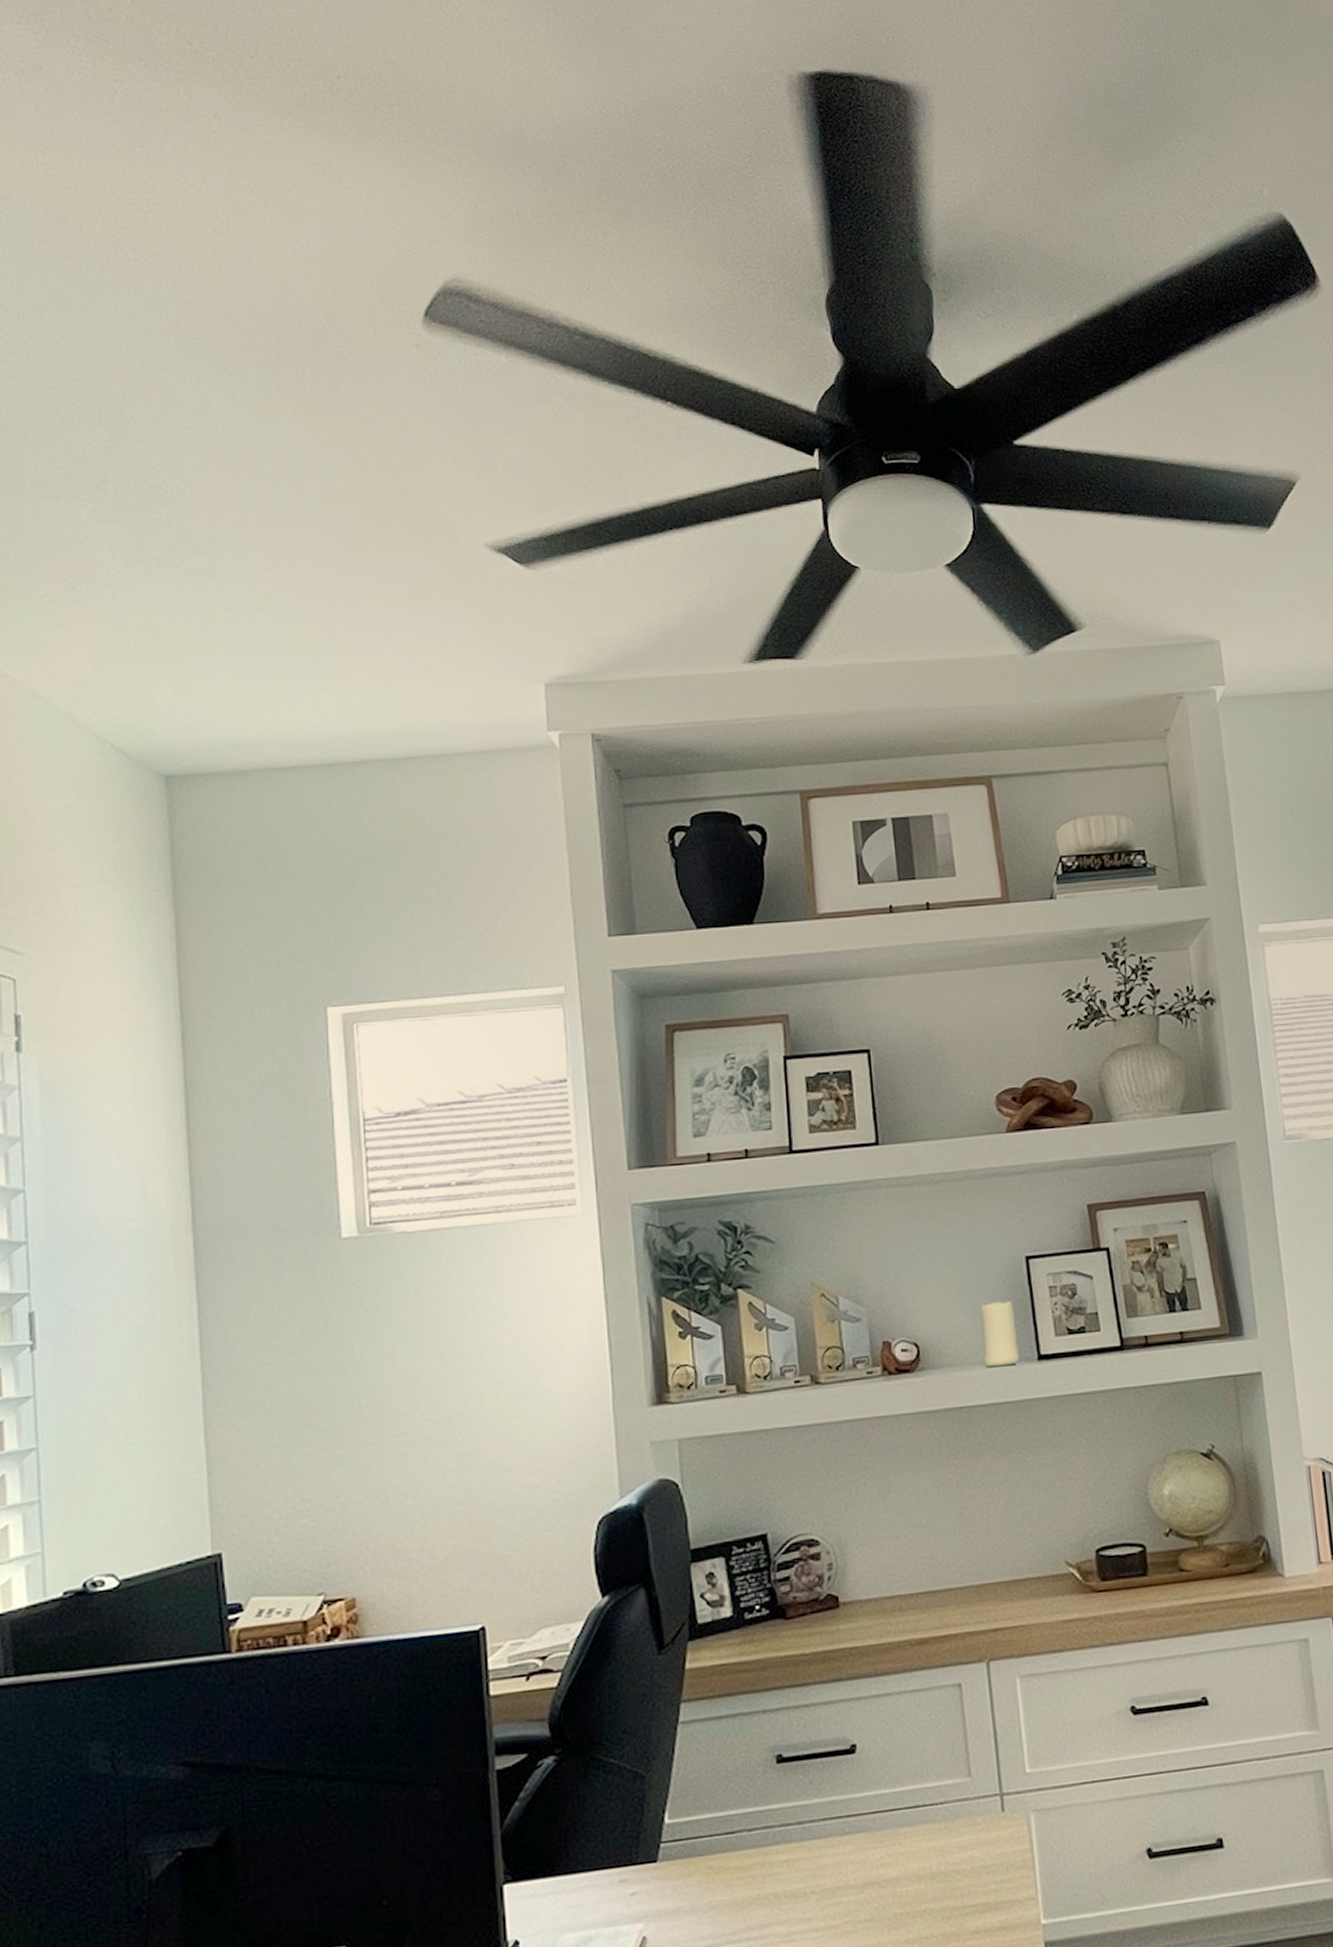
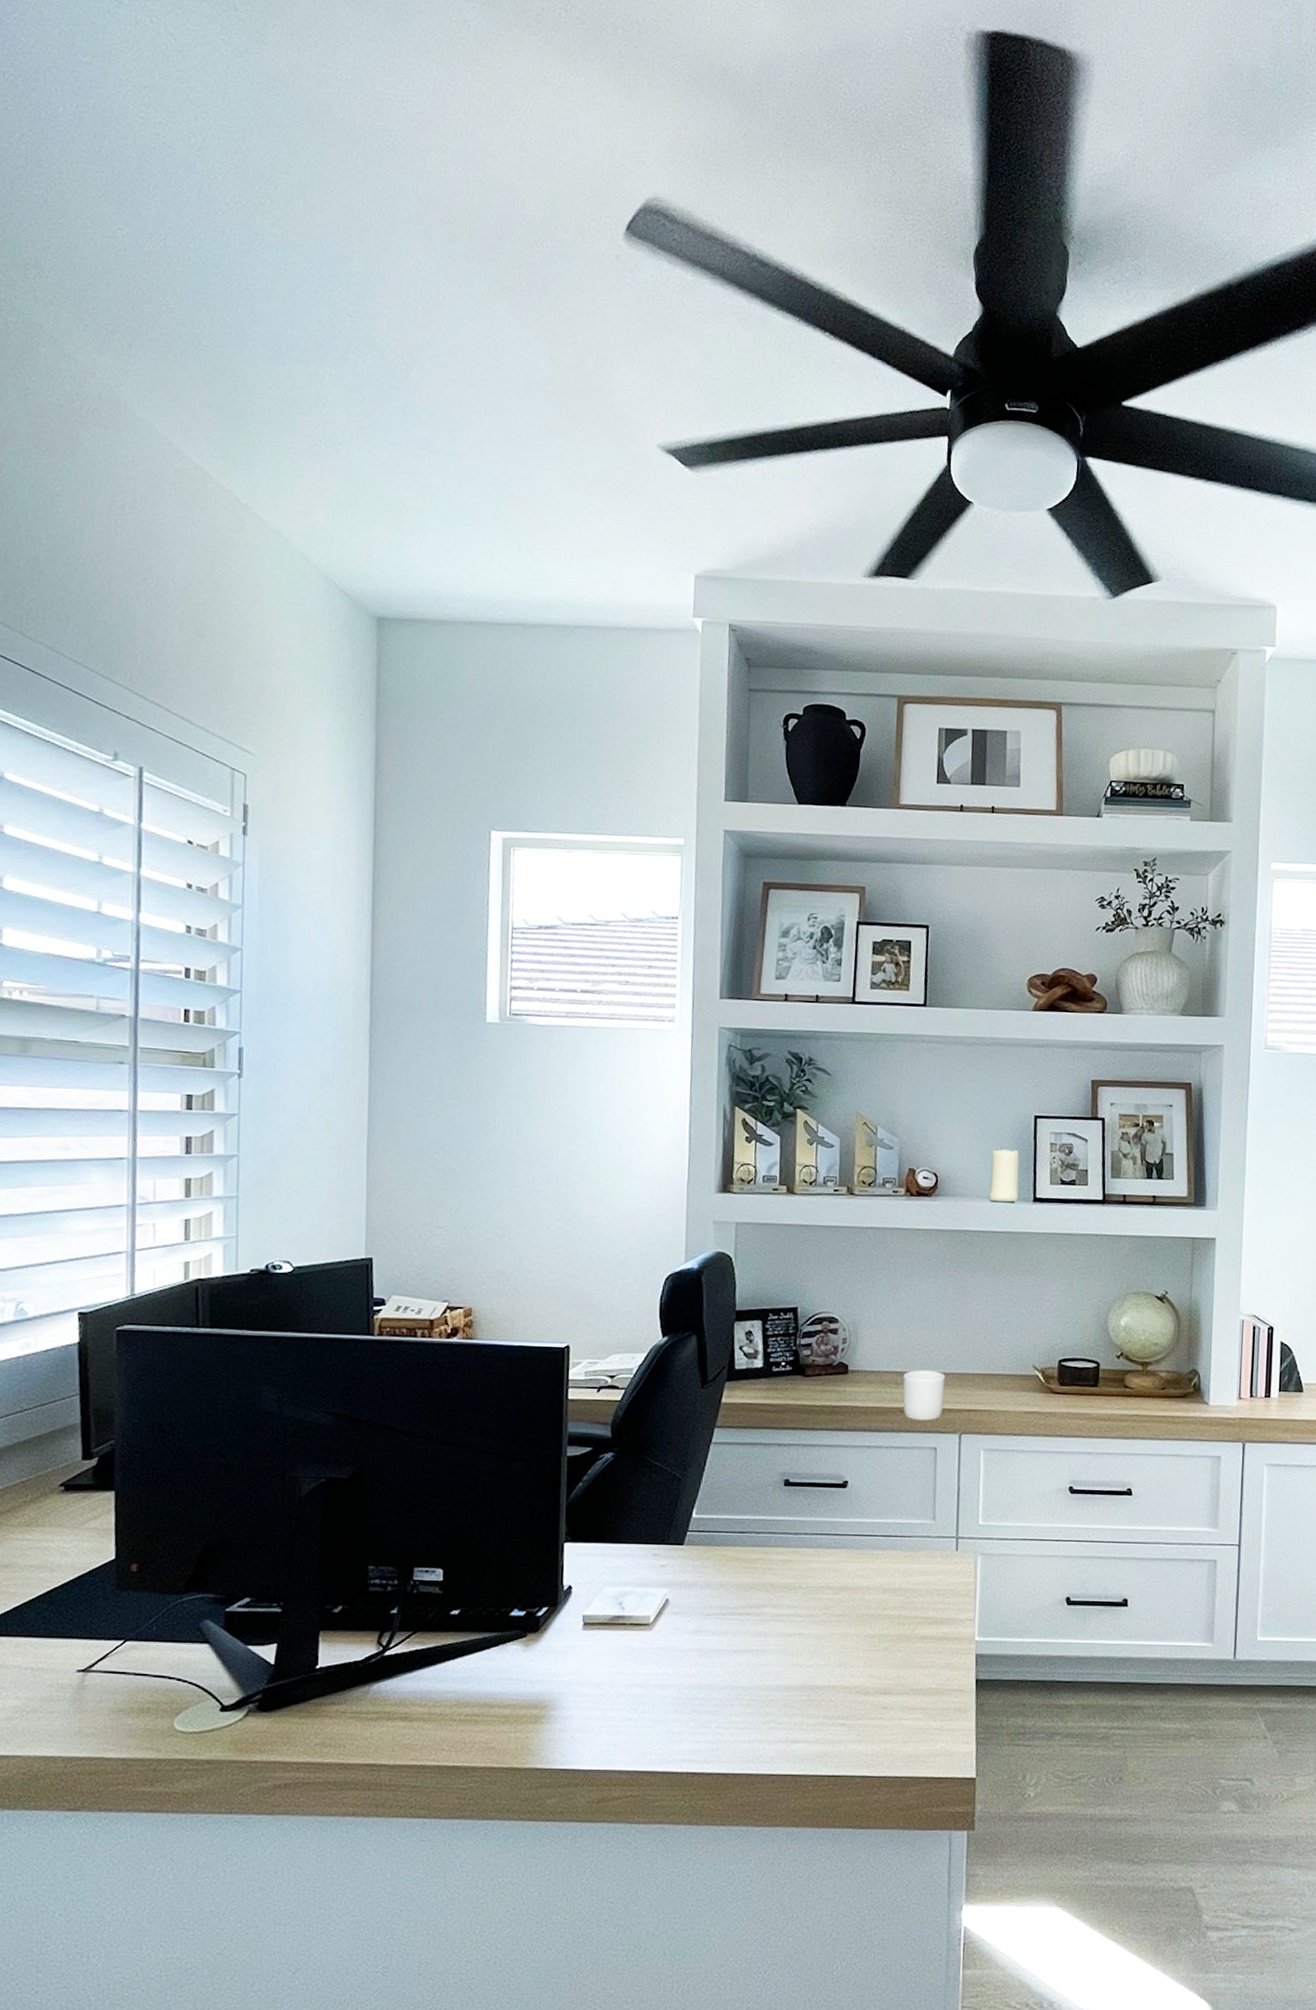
mug: none [907,1586,964,1654] -> present [902,1370,946,1421]

